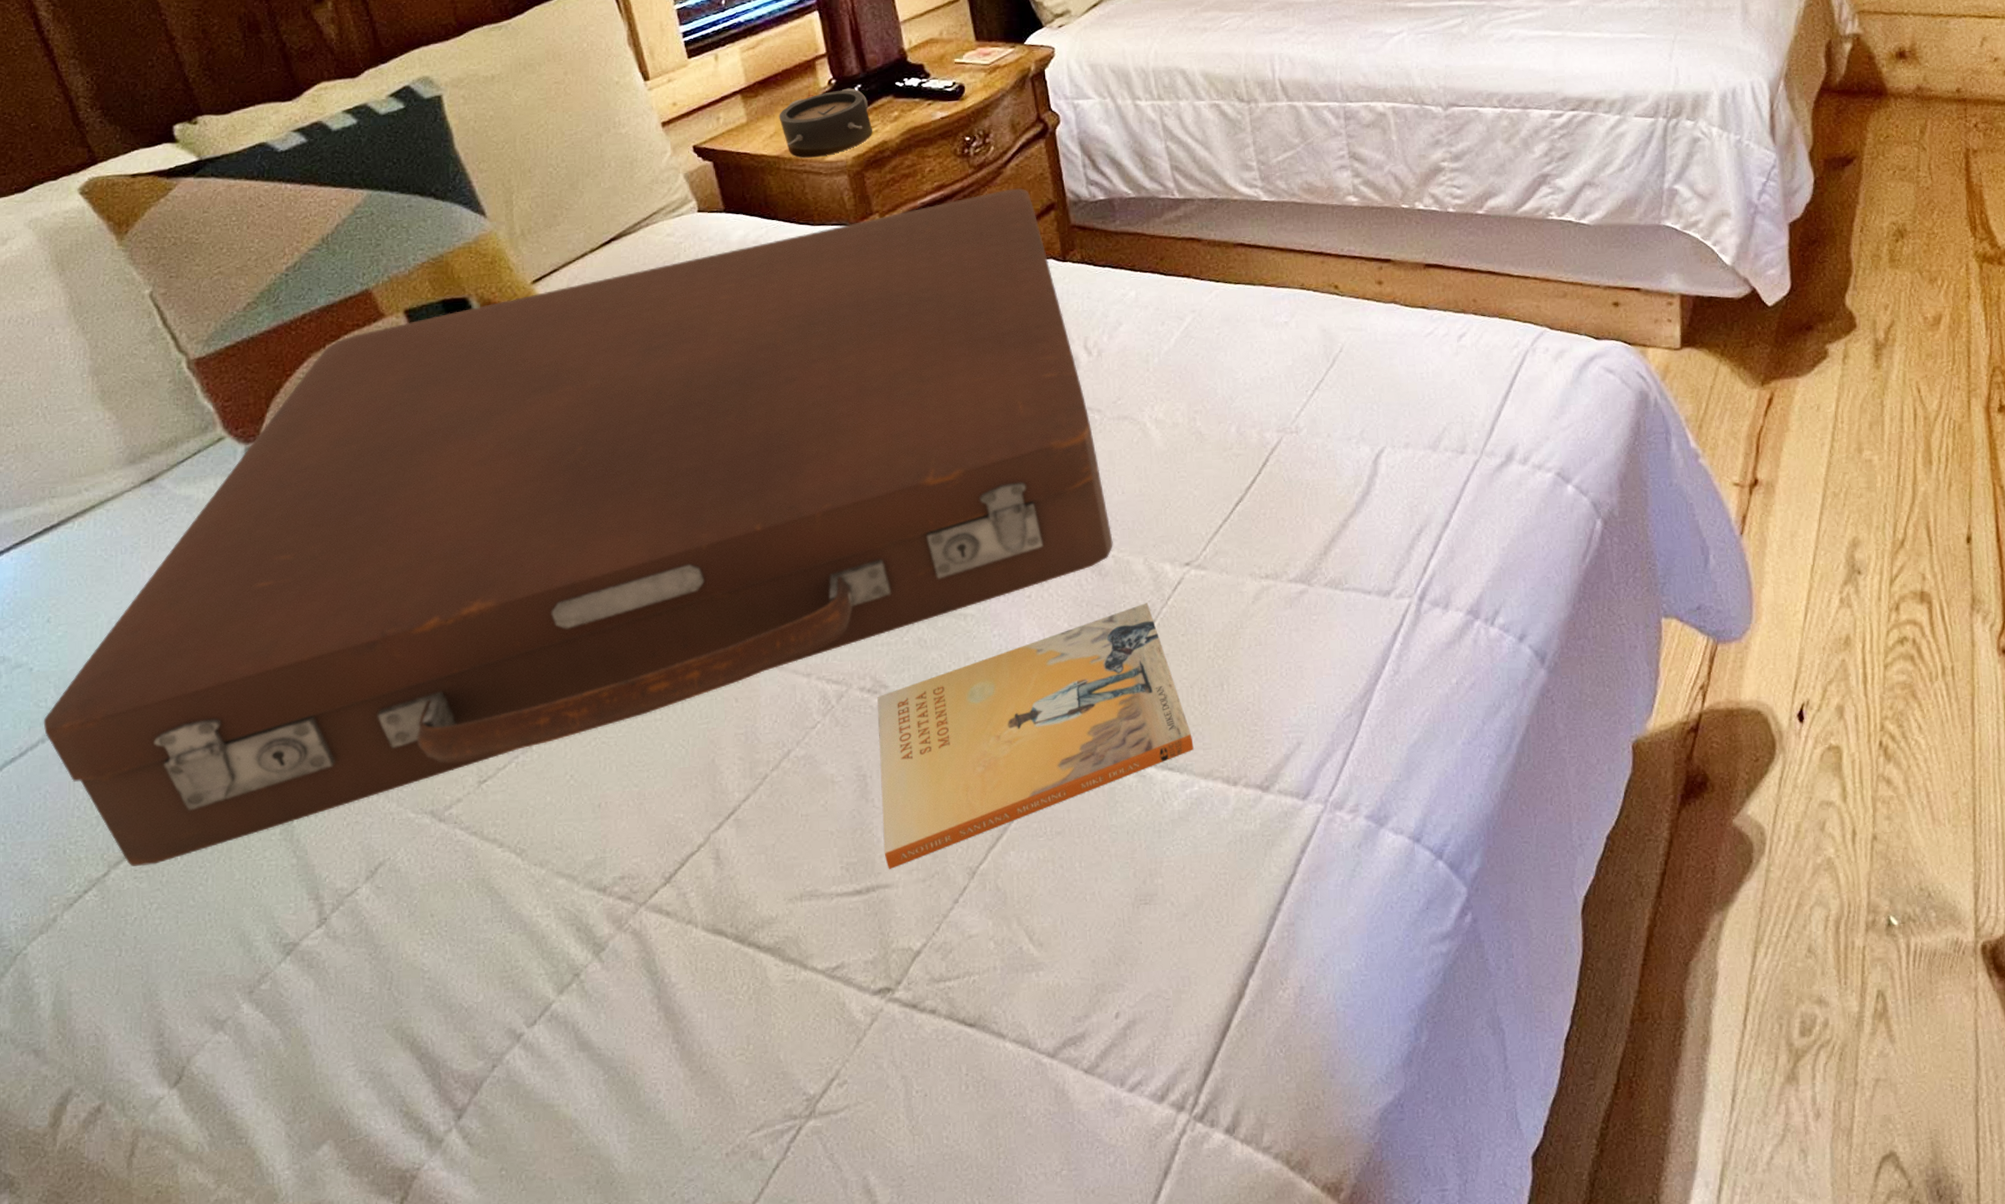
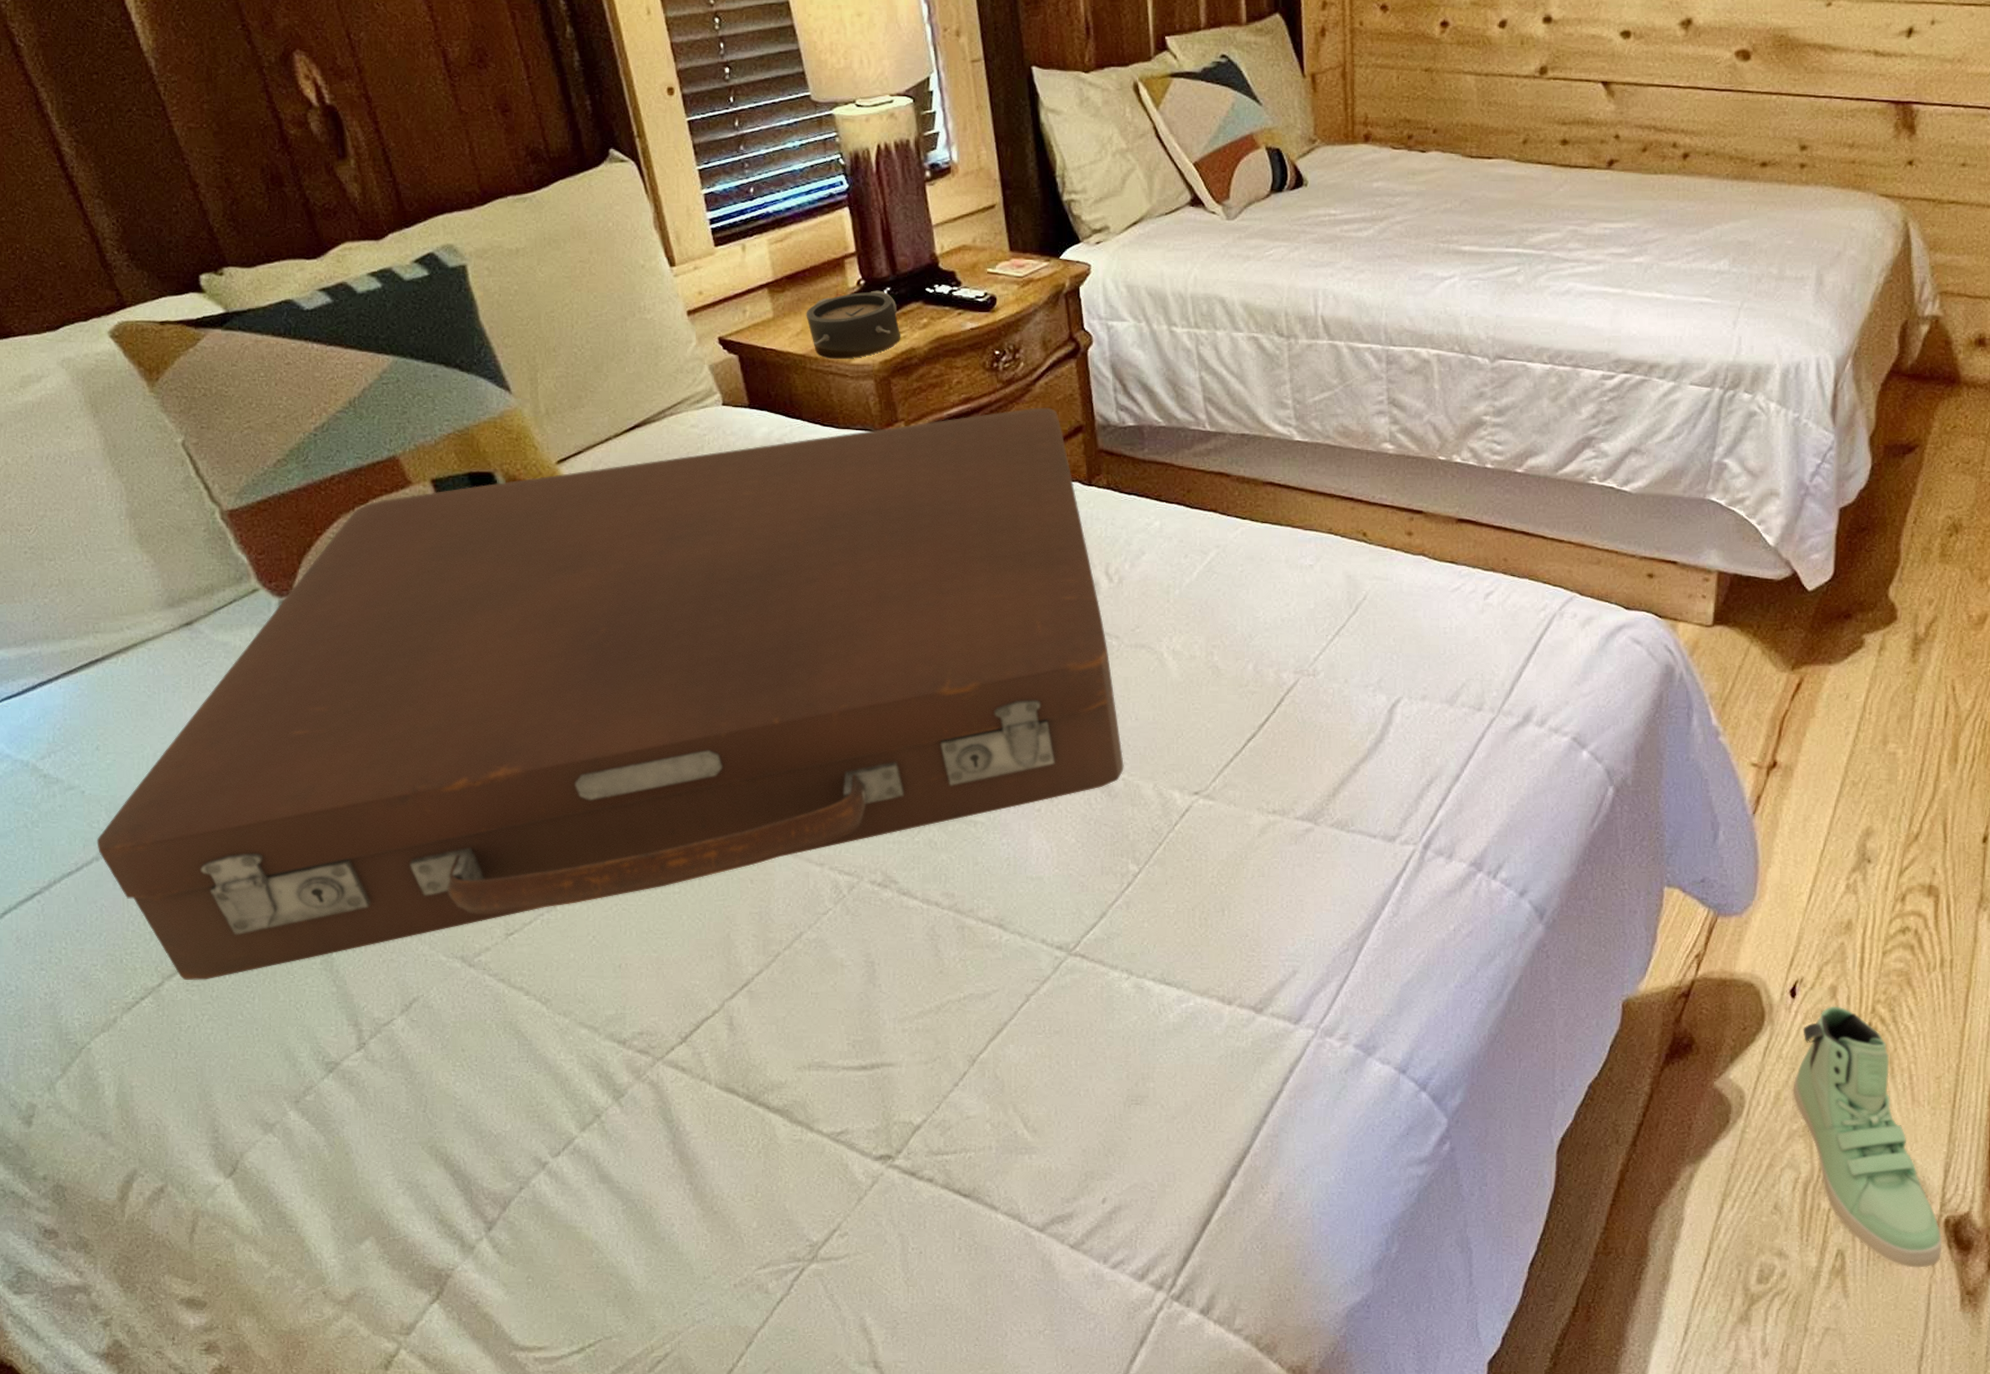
book: present [877,603,1194,869] -> none [887,826,1192,1050]
sneaker: none [1812,726,1983,1003] -> present [1793,1006,1942,1268]

